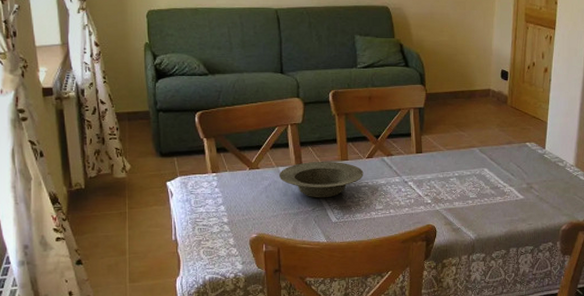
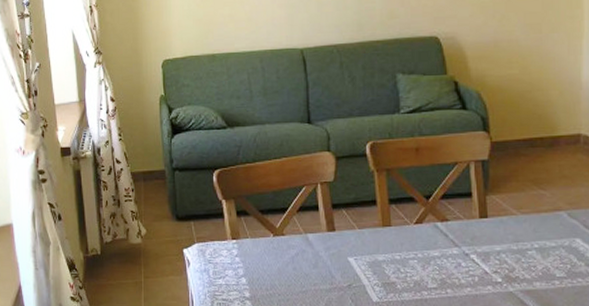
bowl: present [279,161,364,198] -> none [308,227,411,272]

